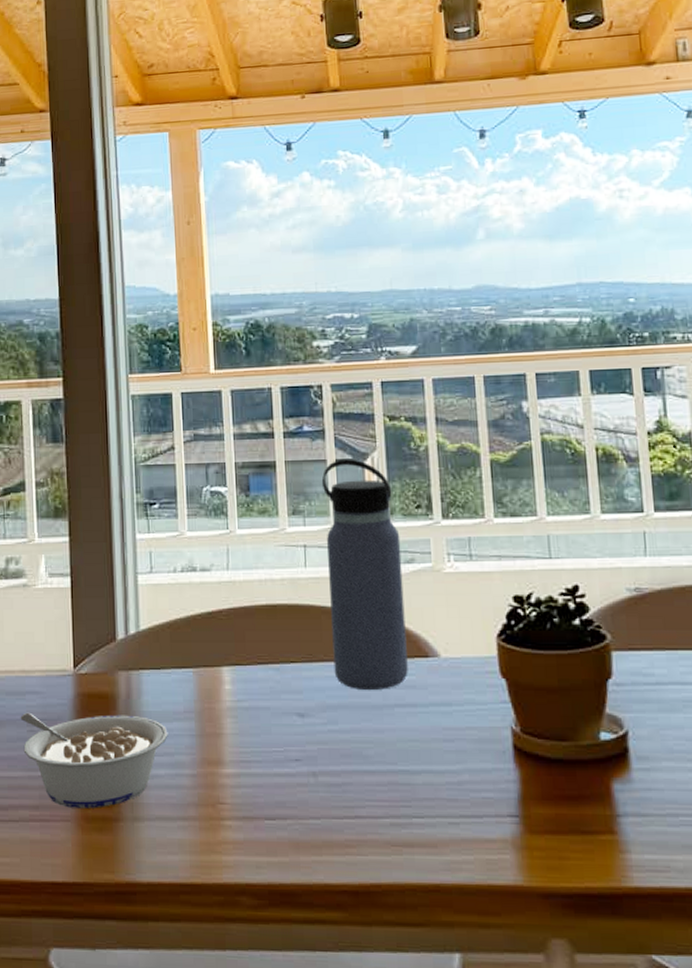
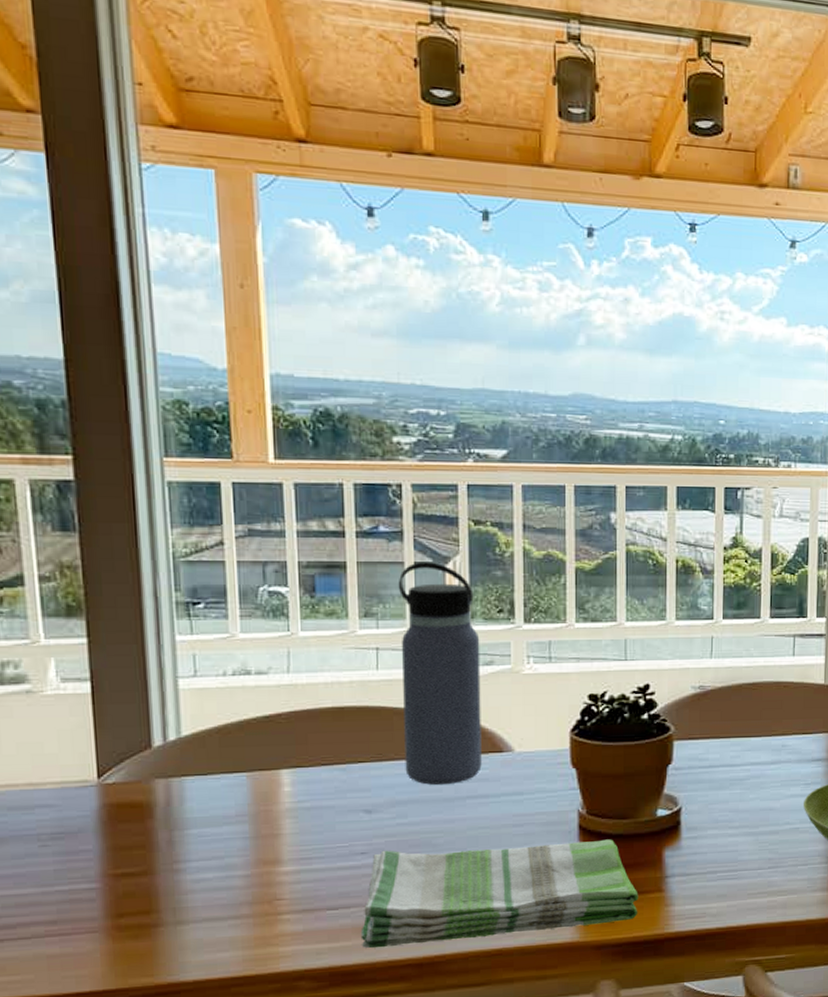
legume: present [20,712,168,809] -> none [28,822,217,919]
dish towel: none [297,758,587,868] -> present [360,839,639,949]

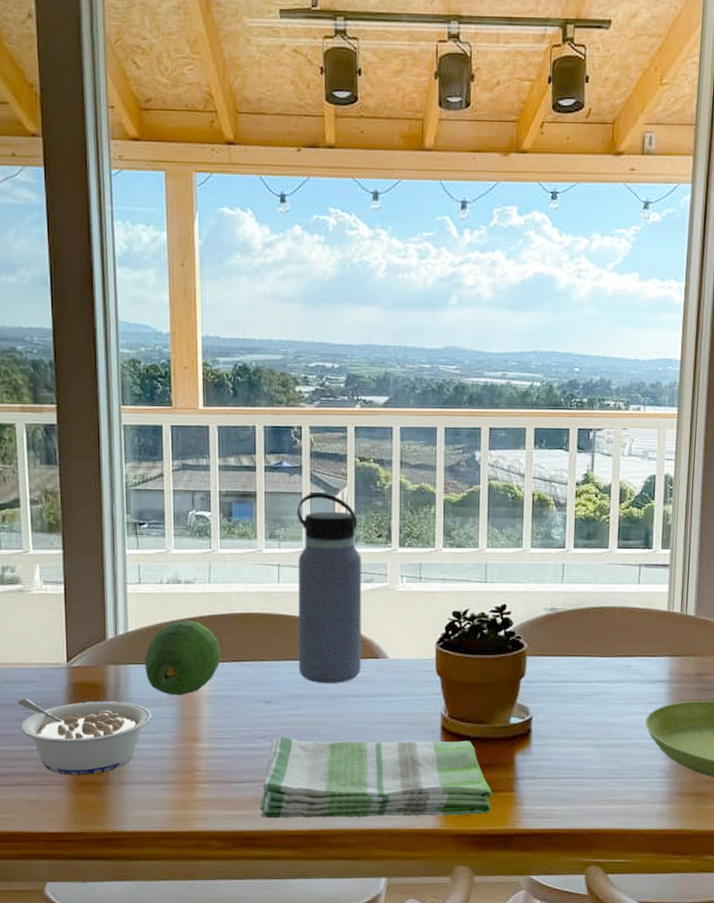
legume: none [28,822,217,919] -> present [17,698,152,775]
fruit: none [205,719,306,811] -> present [145,621,221,695]

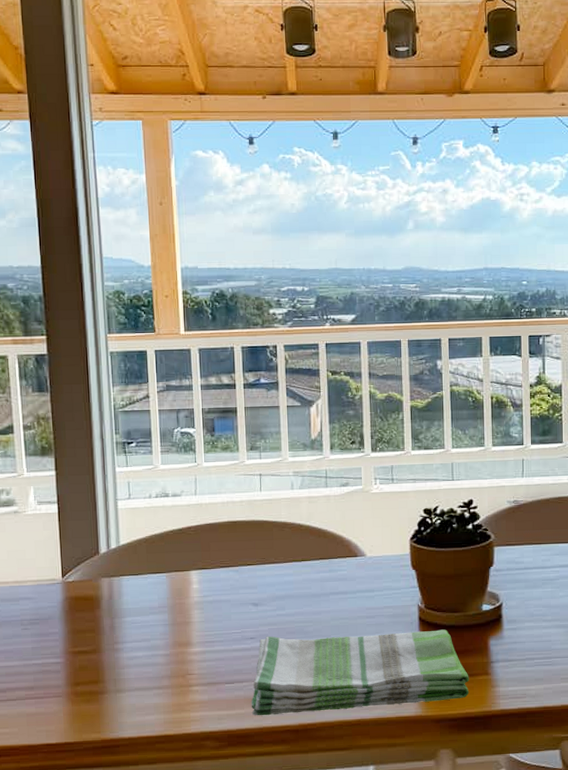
legume: present [17,698,152,775] -> none [15,612,145,687]
fruit: present [145,621,221,695] -> none [137,531,209,603]
water bottle: present [296,492,362,684] -> none [275,405,341,584]

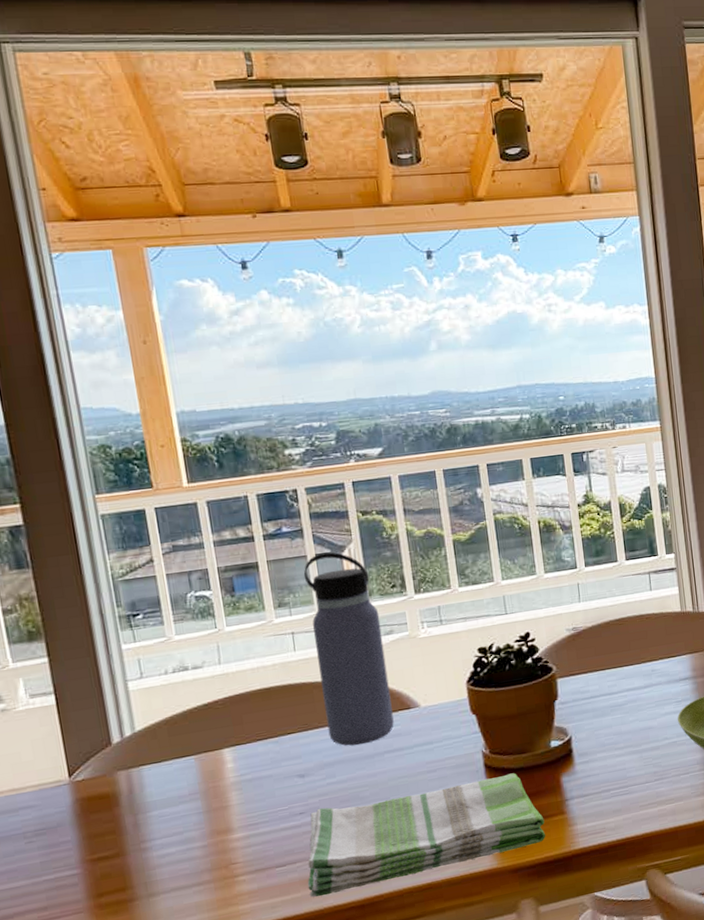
water bottle: none [275,405,341,584] -> present [303,552,394,746]

